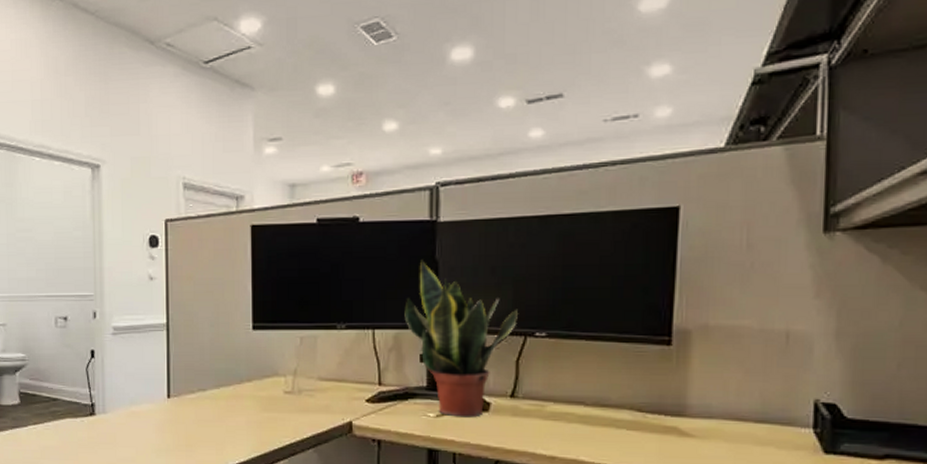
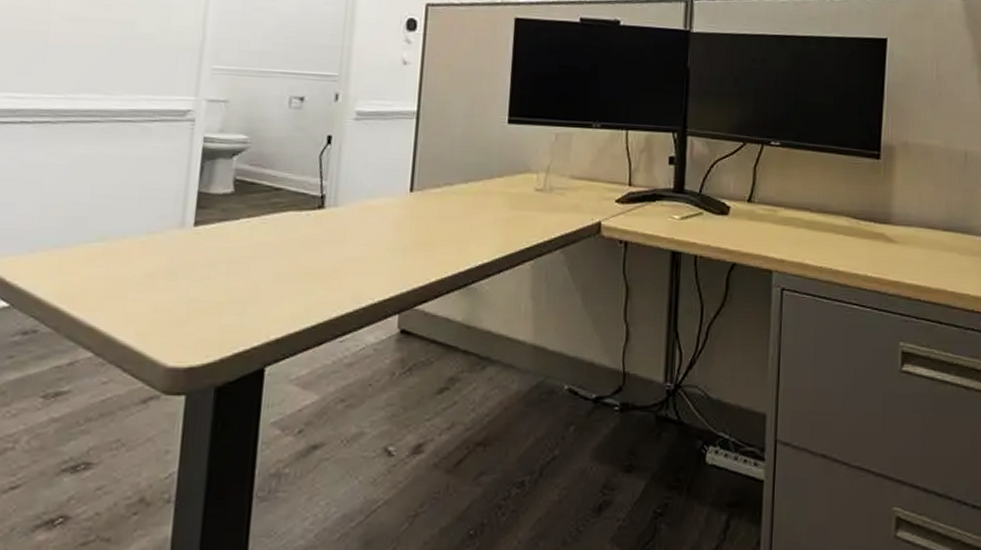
potted plant: present [404,260,518,417] -> none [656,66,757,220]

